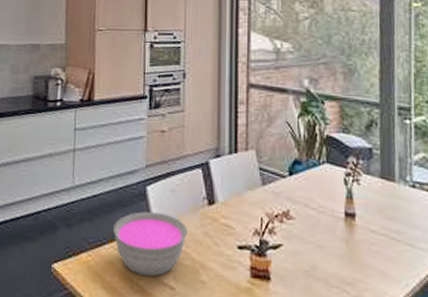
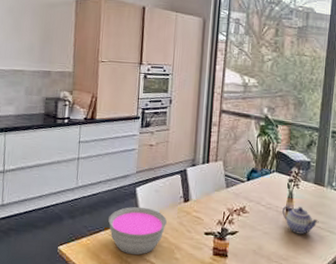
teapot: none [340,209,393,249] -> present [282,206,319,235]

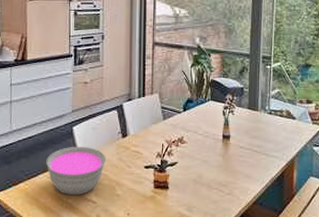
teapot: present [282,206,319,235] -> none [219,133,255,160]

